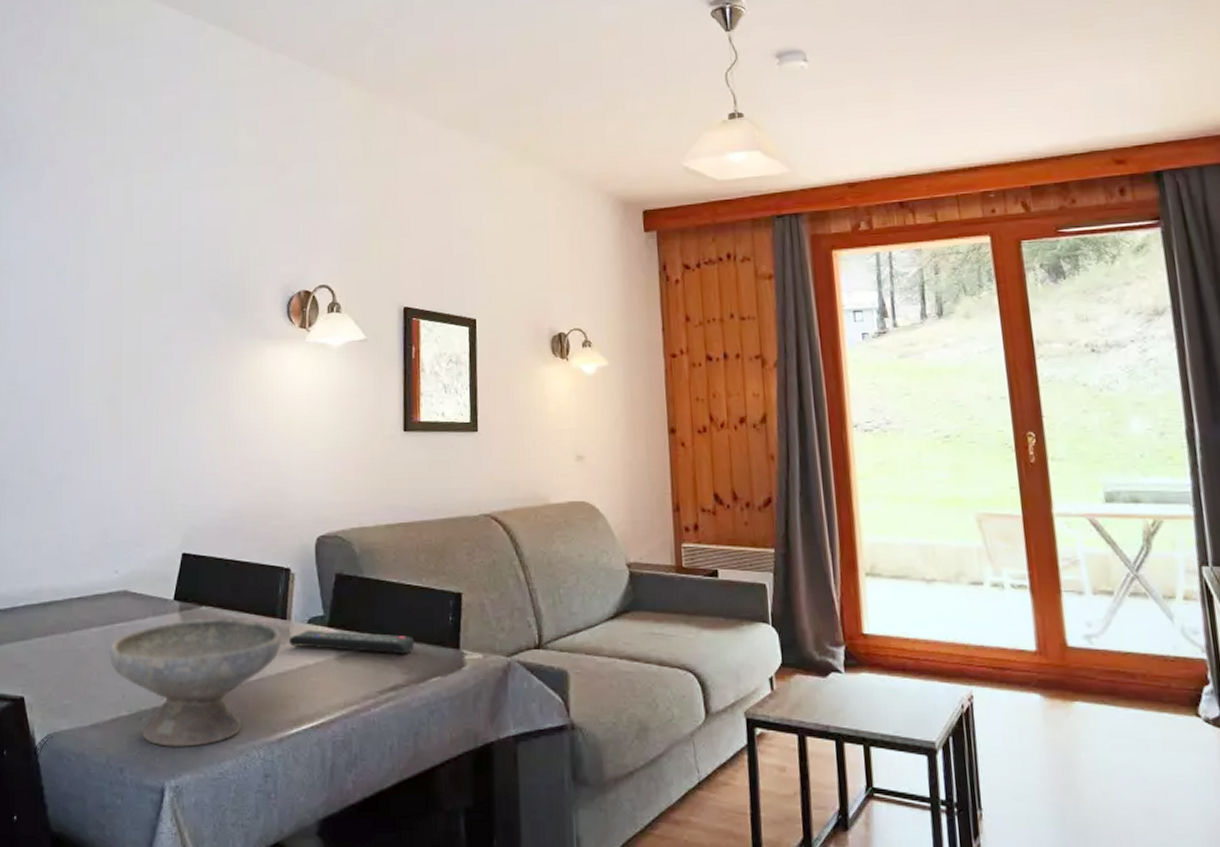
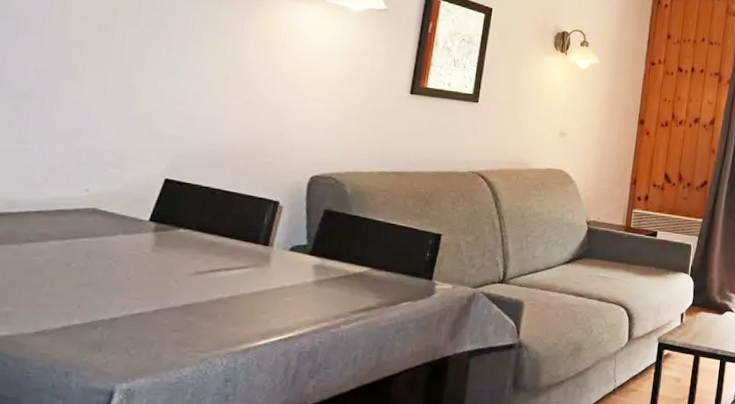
bowl: present [110,619,282,747] -> none [67,239,261,354]
remote control: present [288,629,415,655] -> none [267,256,392,282]

